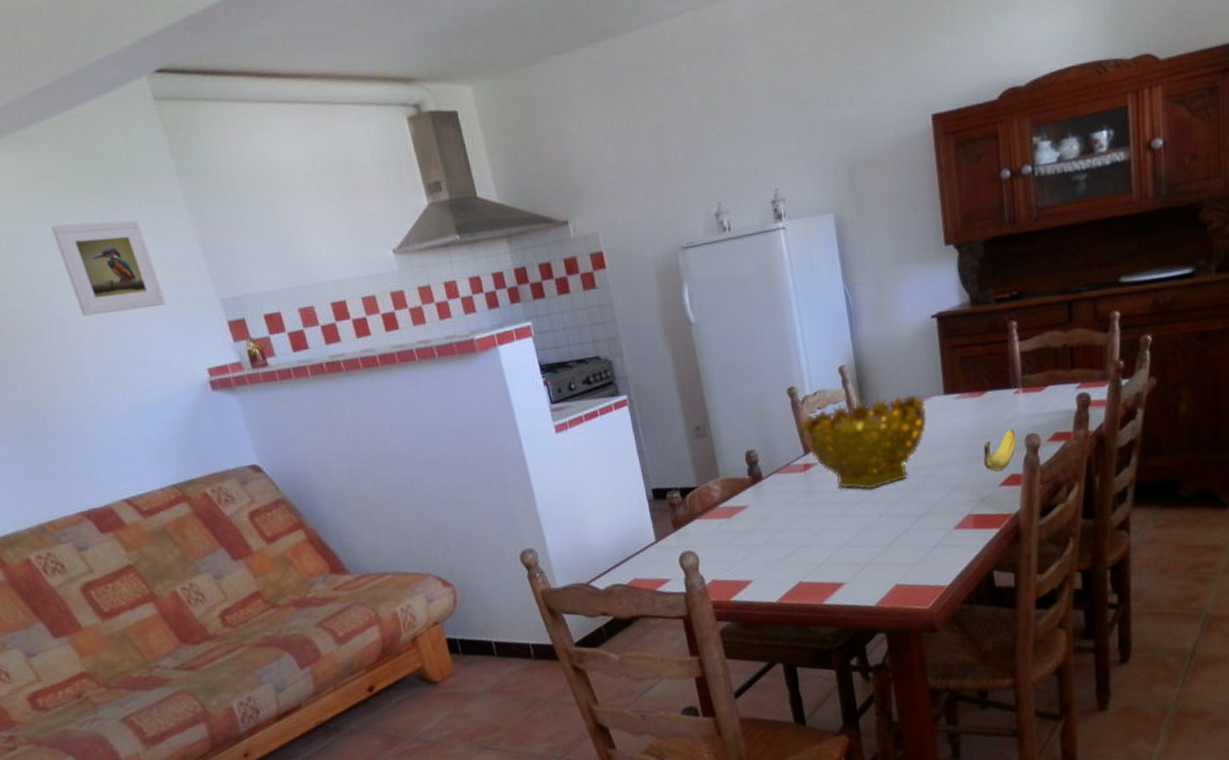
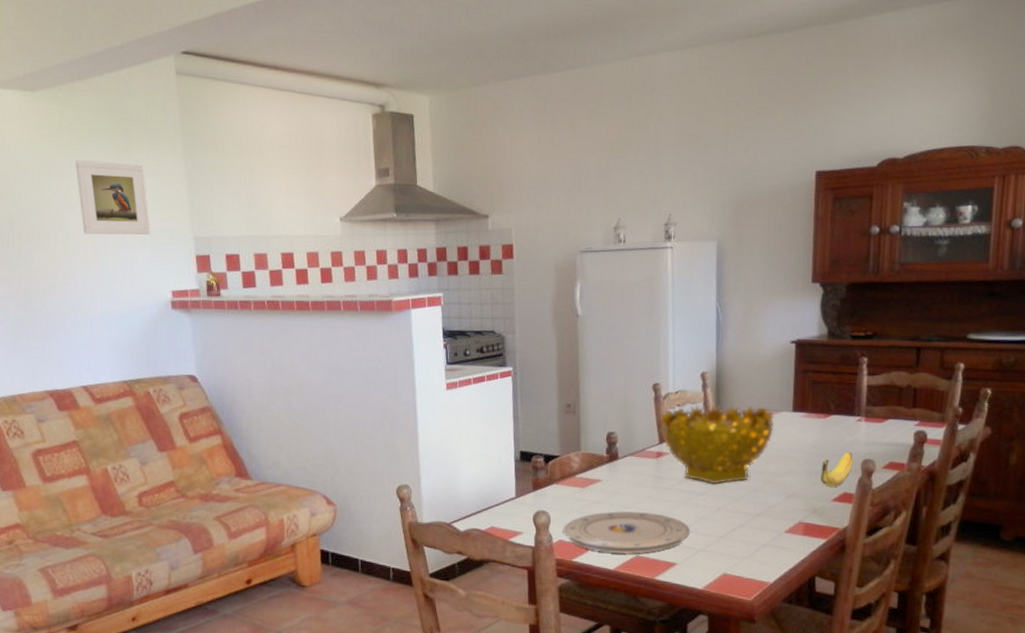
plate: none [714,532,854,585] -> present [563,511,691,554]

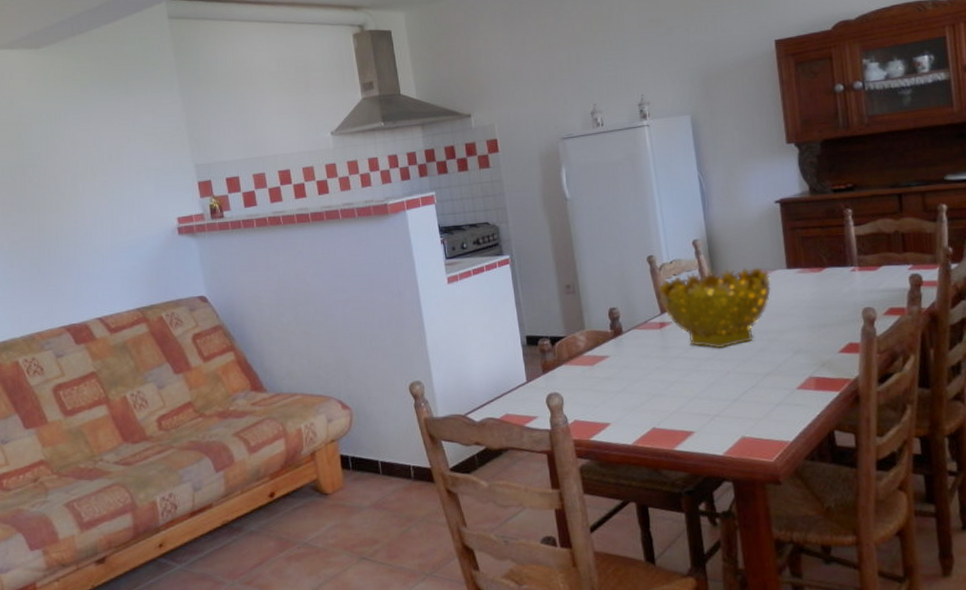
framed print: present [75,160,151,235] -> none [80,103,154,174]
plate: present [563,511,691,554] -> none [577,383,703,428]
banana: present [820,452,854,488] -> none [823,303,855,340]

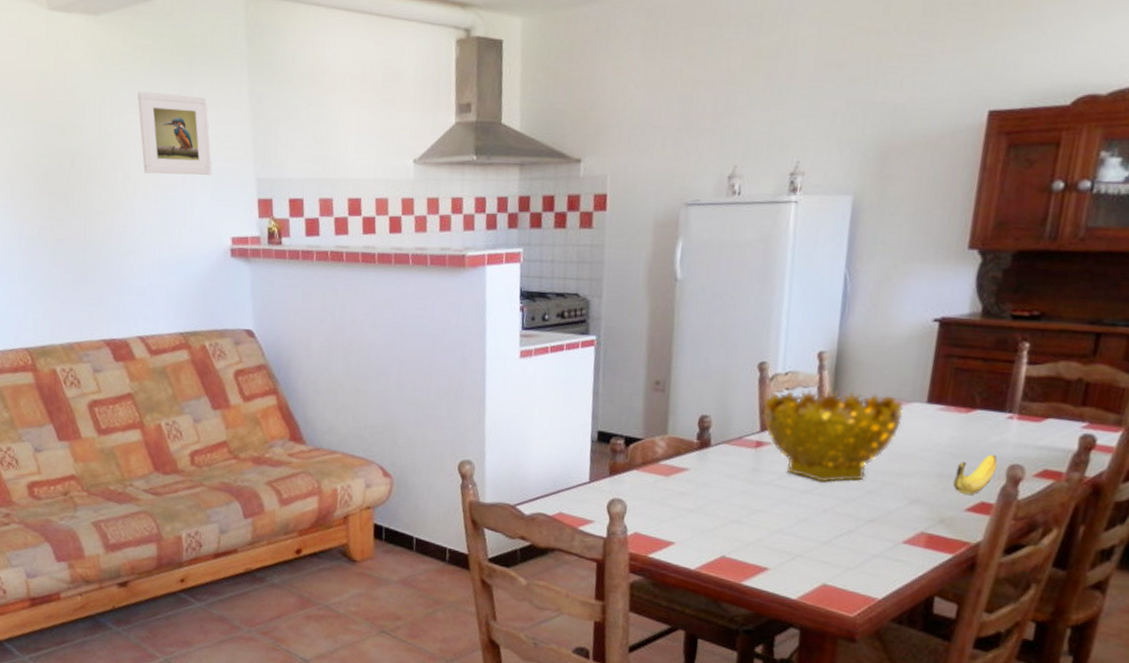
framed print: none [80,103,154,174] -> present [137,92,212,176]
banana: none [823,303,855,340] -> present [953,455,998,495]

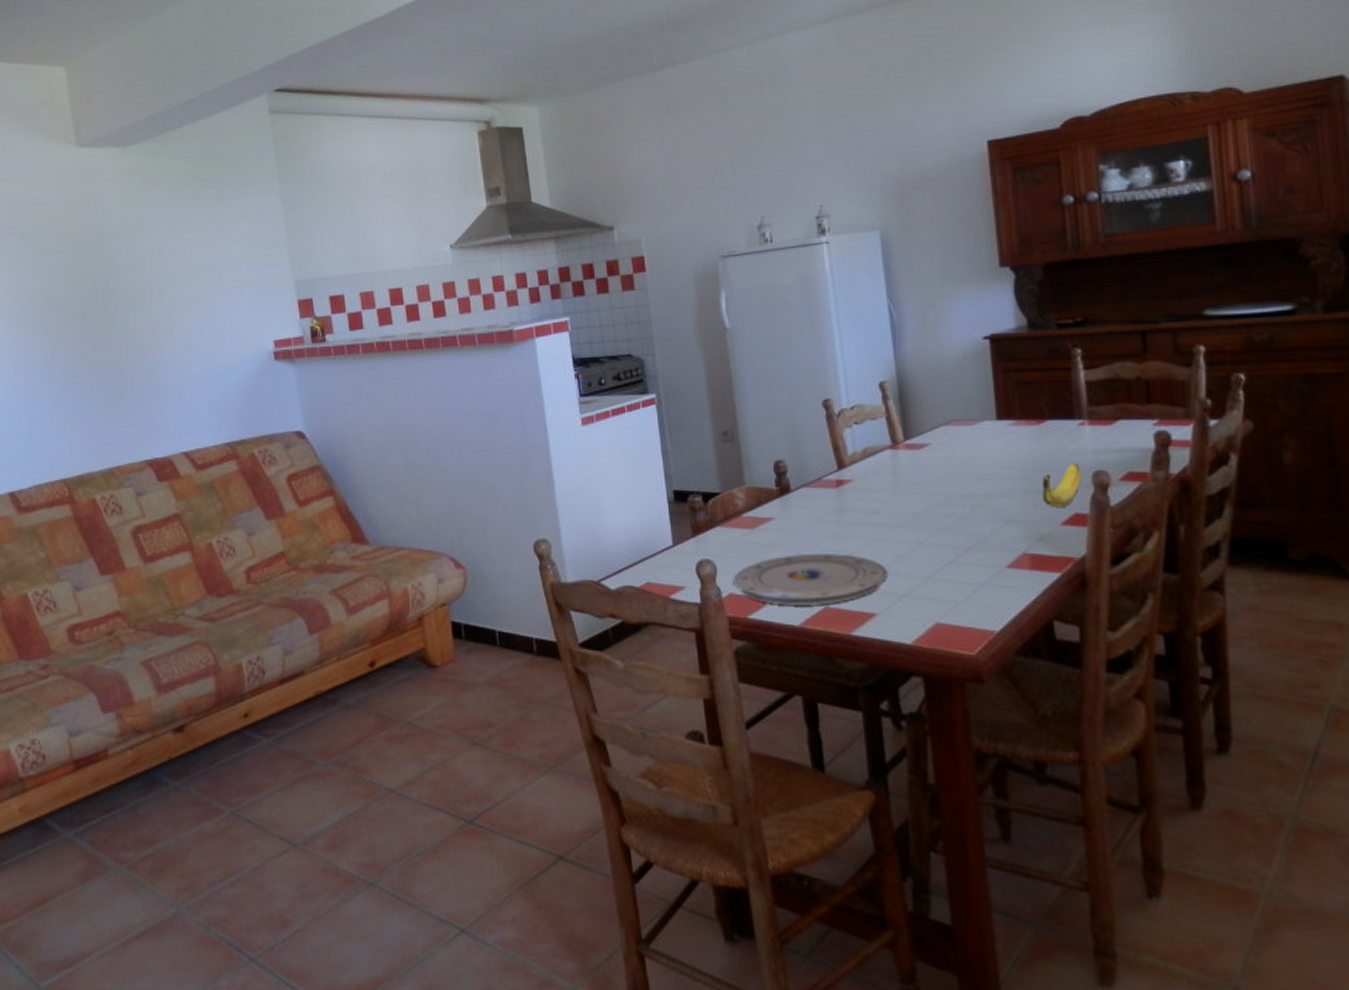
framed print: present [137,92,212,176] -> none [170,209,249,289]
plate: none [640,505,789,554] -> present [733,554,889,605]
decorative bowl: present [762,390,903,483] -> none [836,417,977,515]

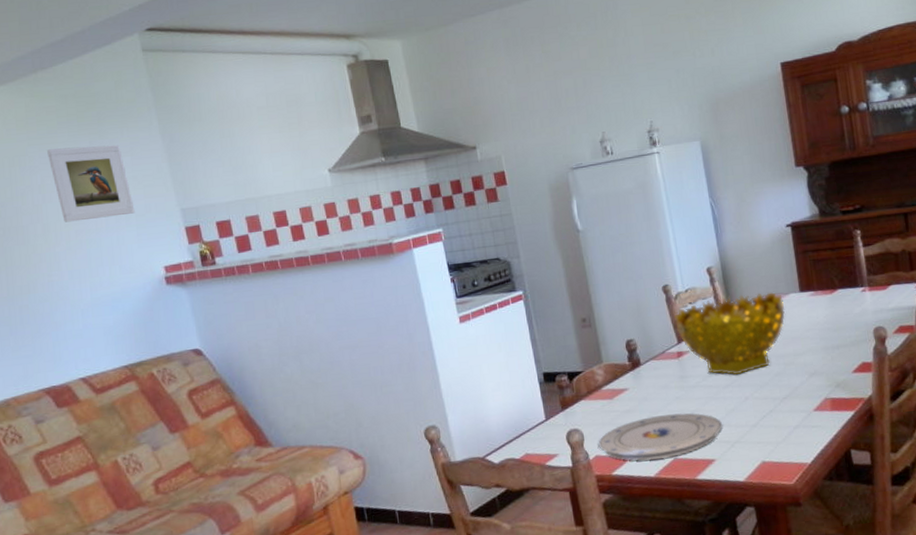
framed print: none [170,209,249,289] -> present [47,144,135,223]
decorative bowl: none [836,417,977,515] -> present [674,292,786,376]
banana: present [1042,464,1082,509] -> none [836,323,866,360]

